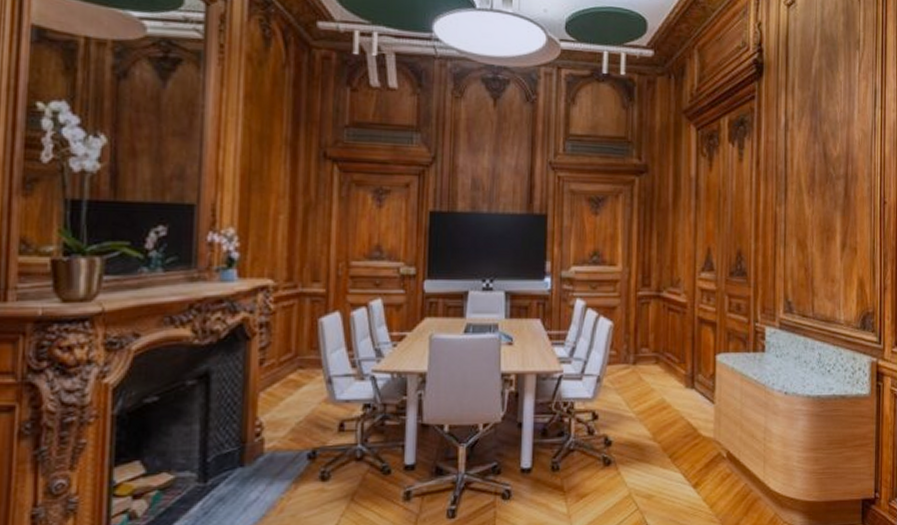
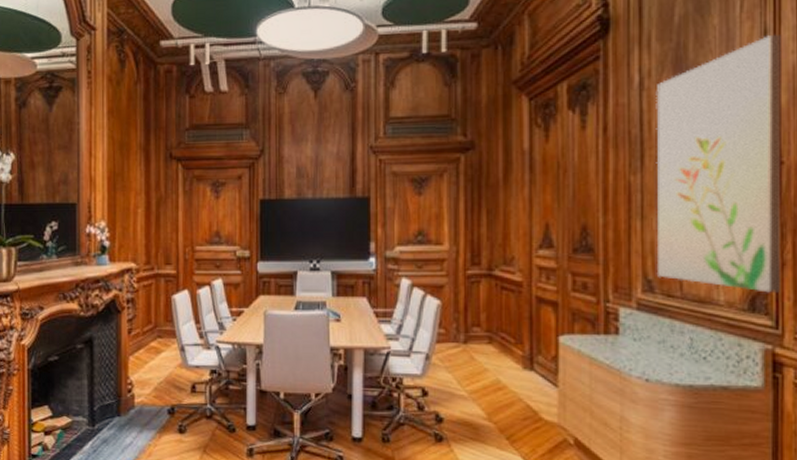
wall art: none [796,95,886,313] -> present [655,35,781,293]

